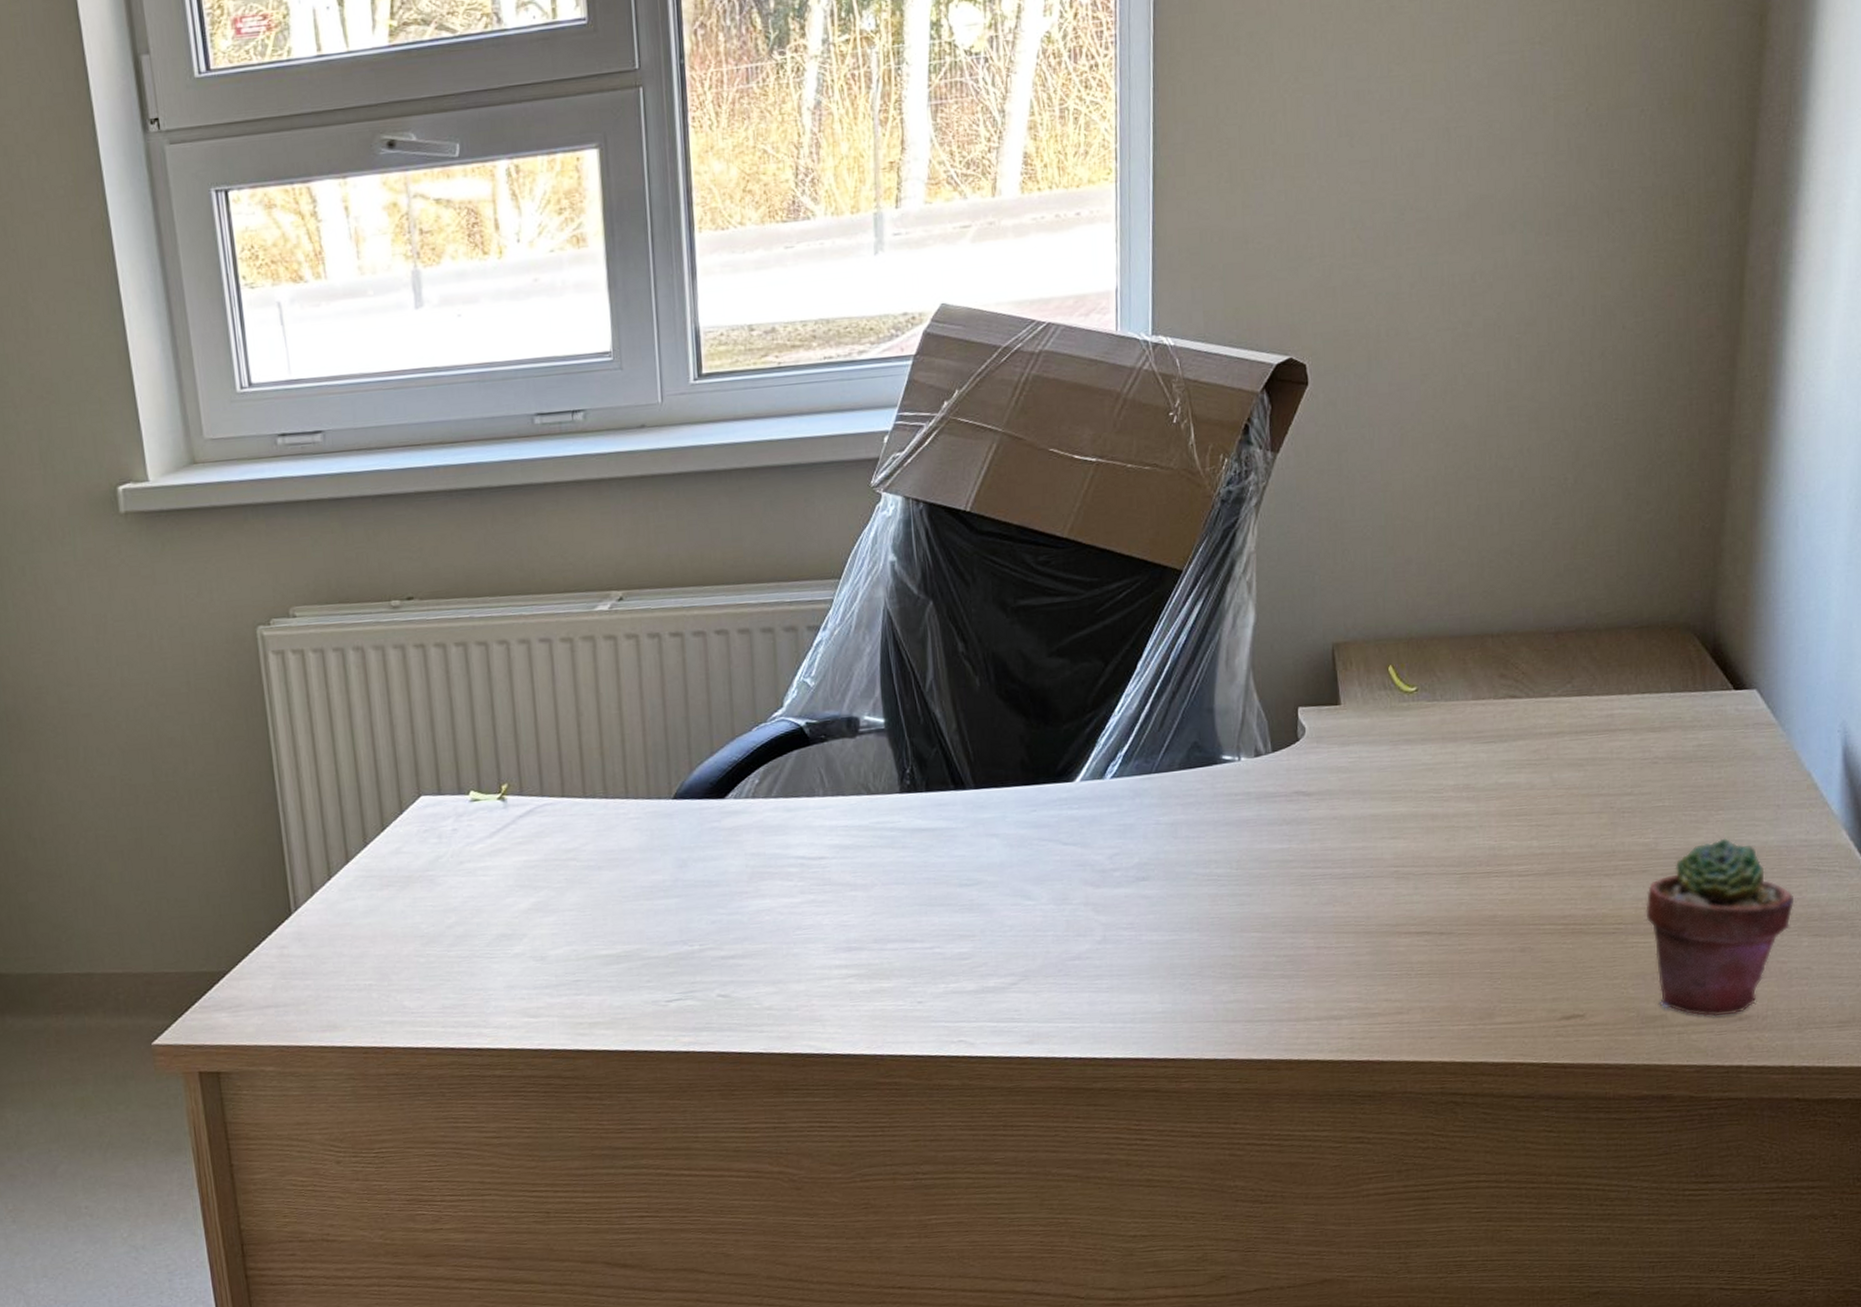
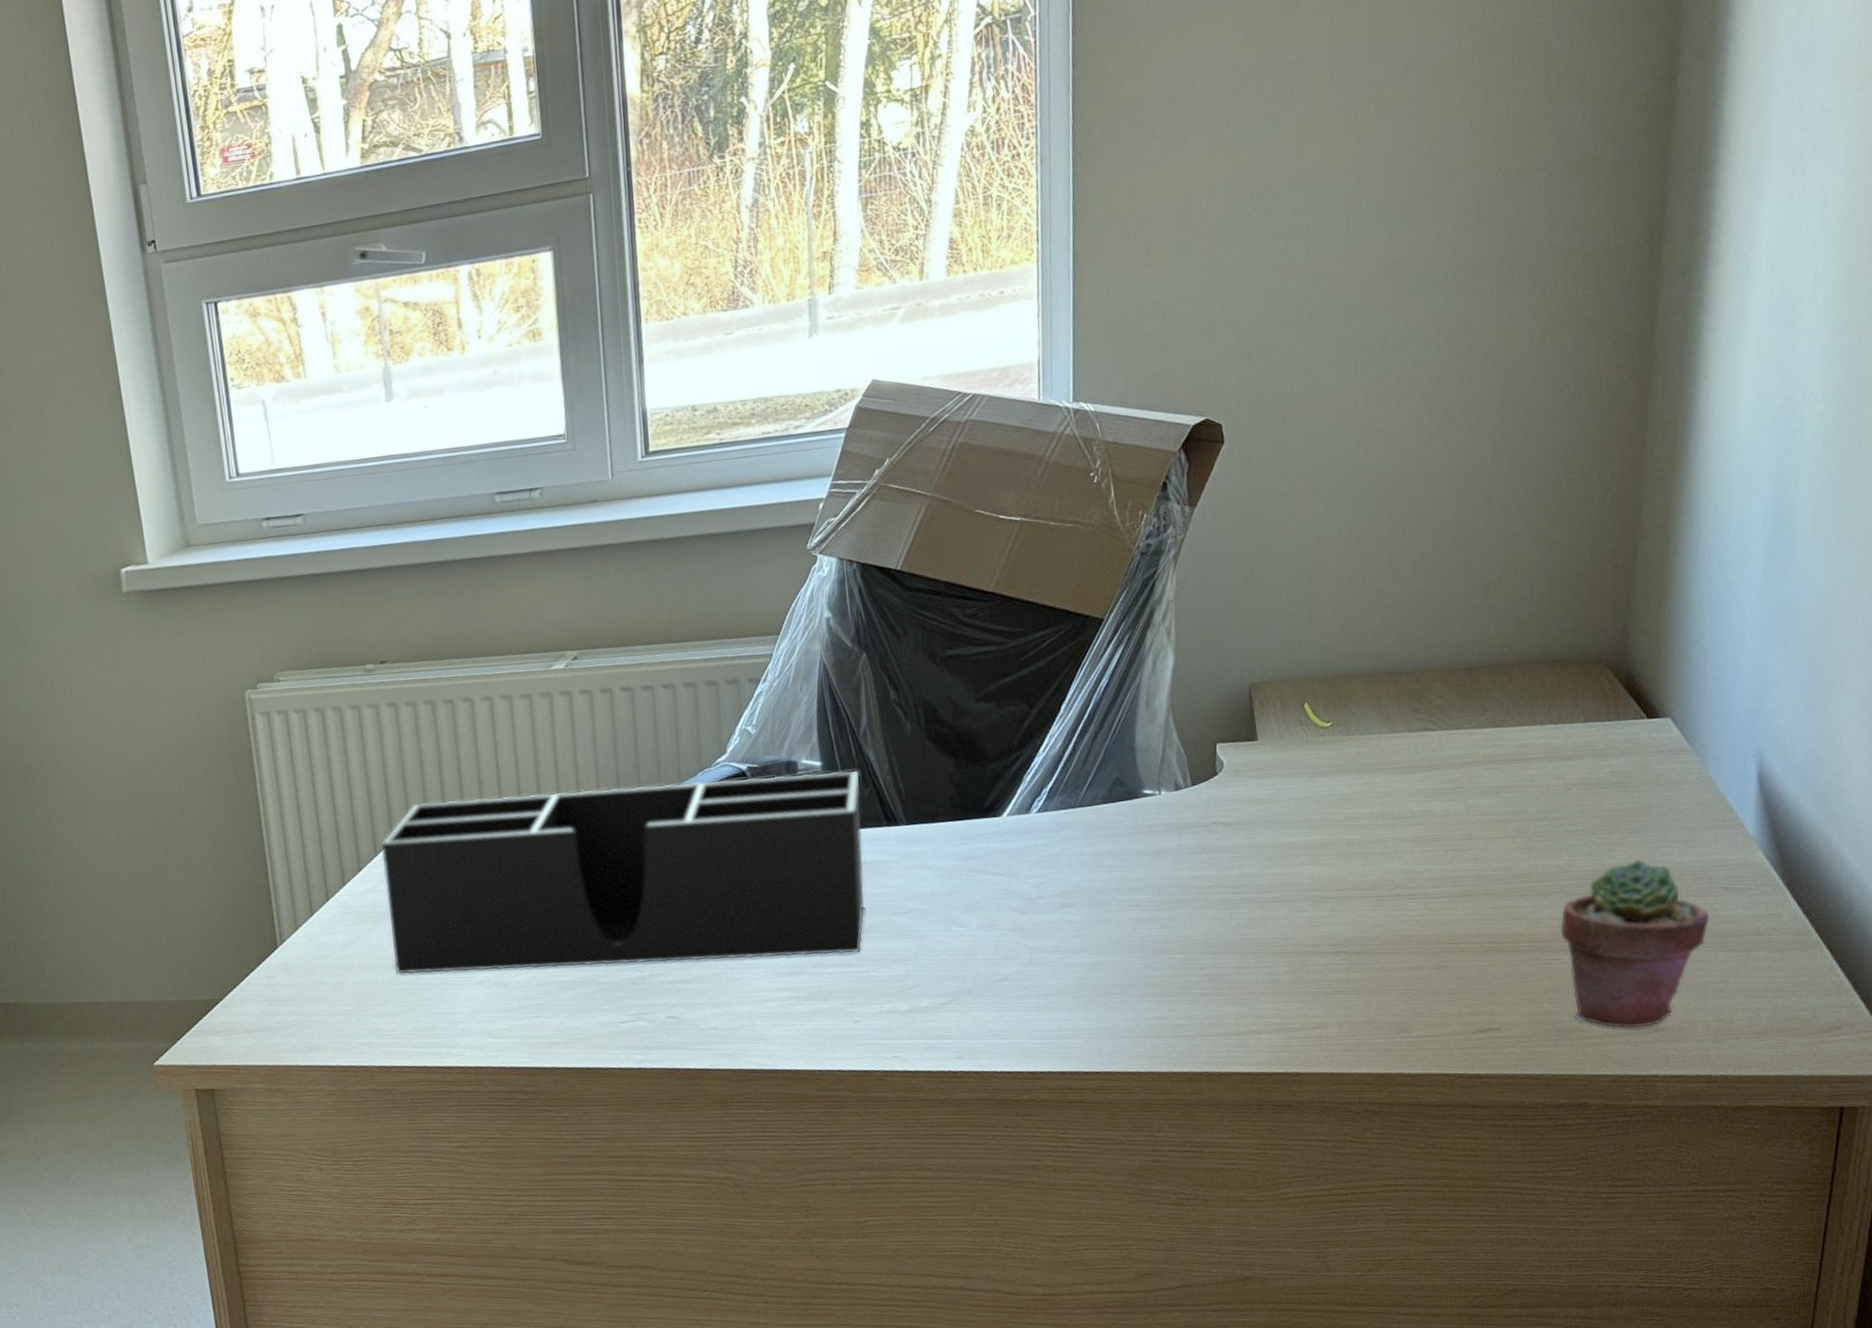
desk organizer: none [407,728,930,946] -> present [381,770,865,974]

